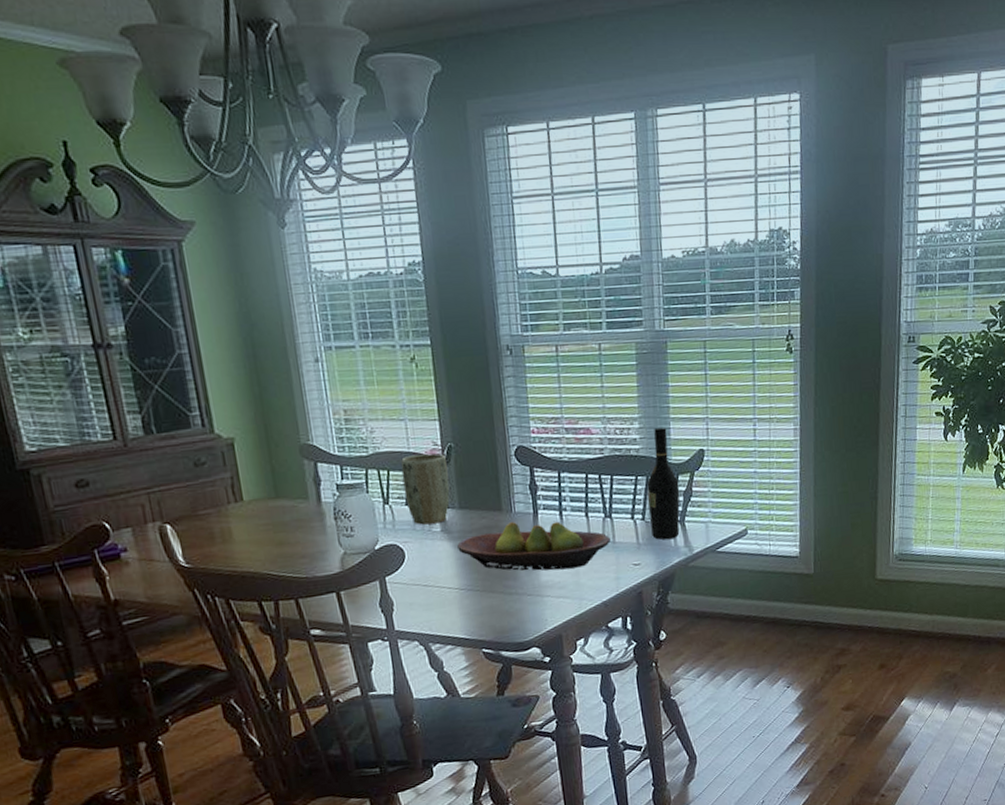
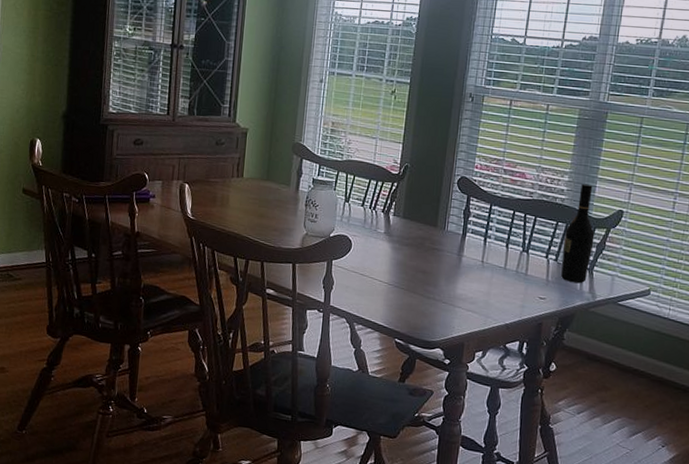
plant pot: present [400,453,450,525] -> none [362,167,401,226]
fruit bowl: present [457,521,610,571] -> none [394,238,523,290]

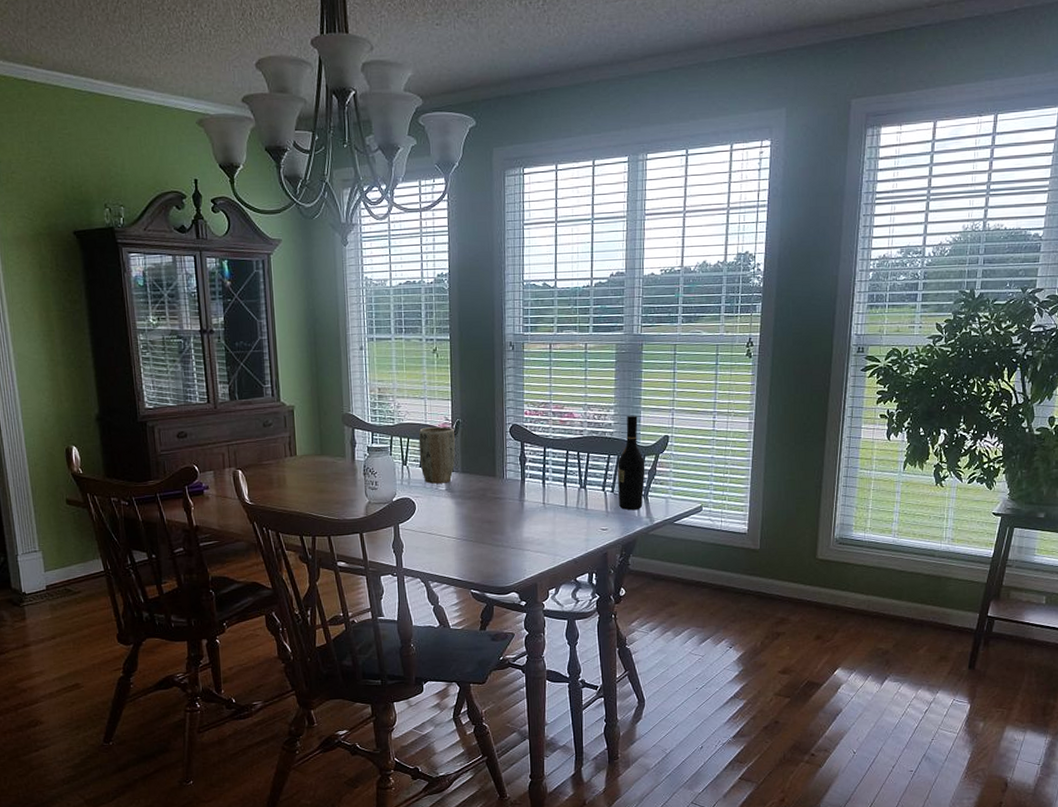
plant pot: none [362,167,401,226] -> present [418,427,456,484]

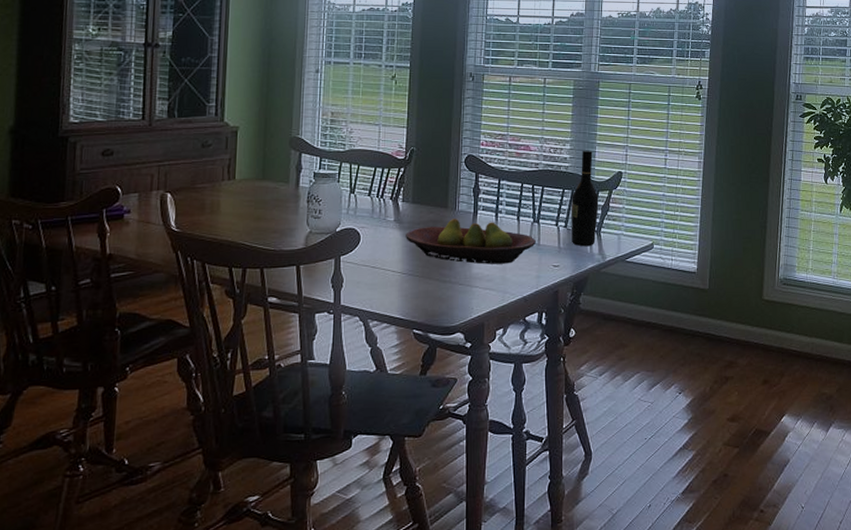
plant pot: present [418,427,456,484] -> none [369,155,408,214]
fruit bowl: none [458,486,583,529] -> present [406,219,536,265]

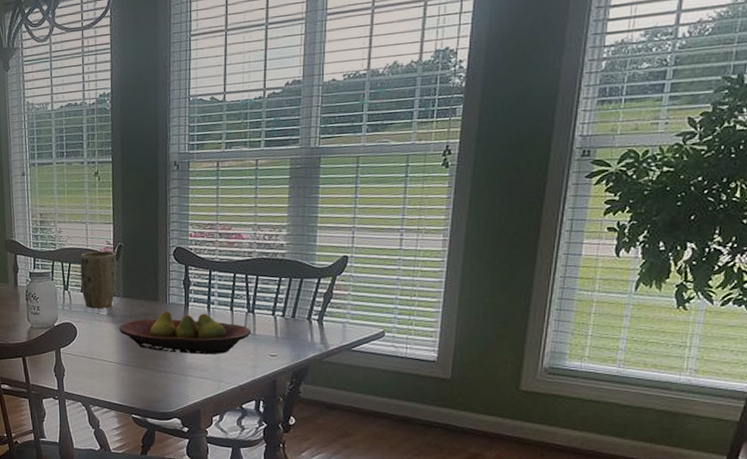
plant pot: none [369,155,408,214] -> present [80,251,117,309]
wine bottle: present [572,150,599,247] -> none [289,234,321,336]

